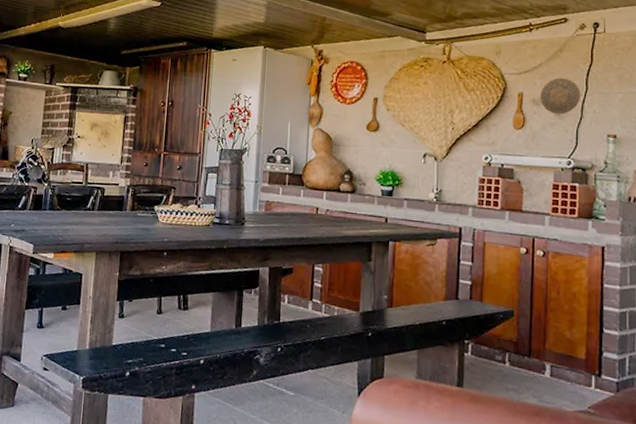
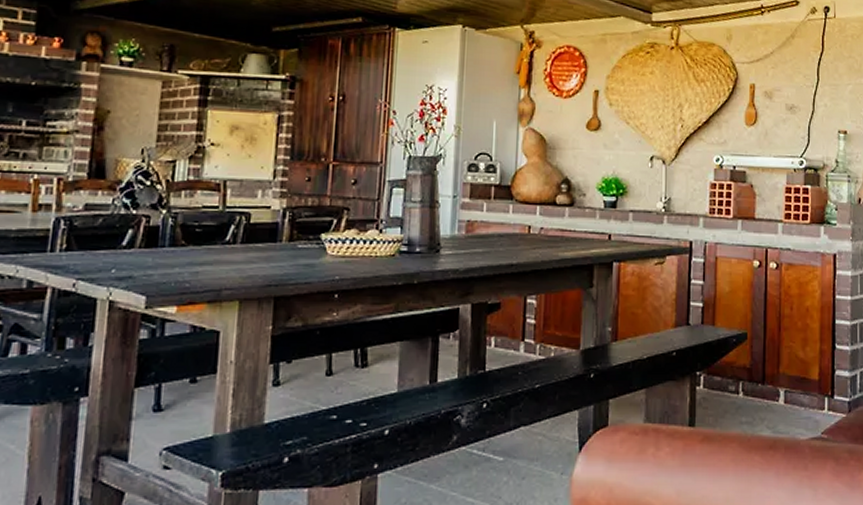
decorative plate: present [540,78,580,115] -> none [773,67,812,109]

